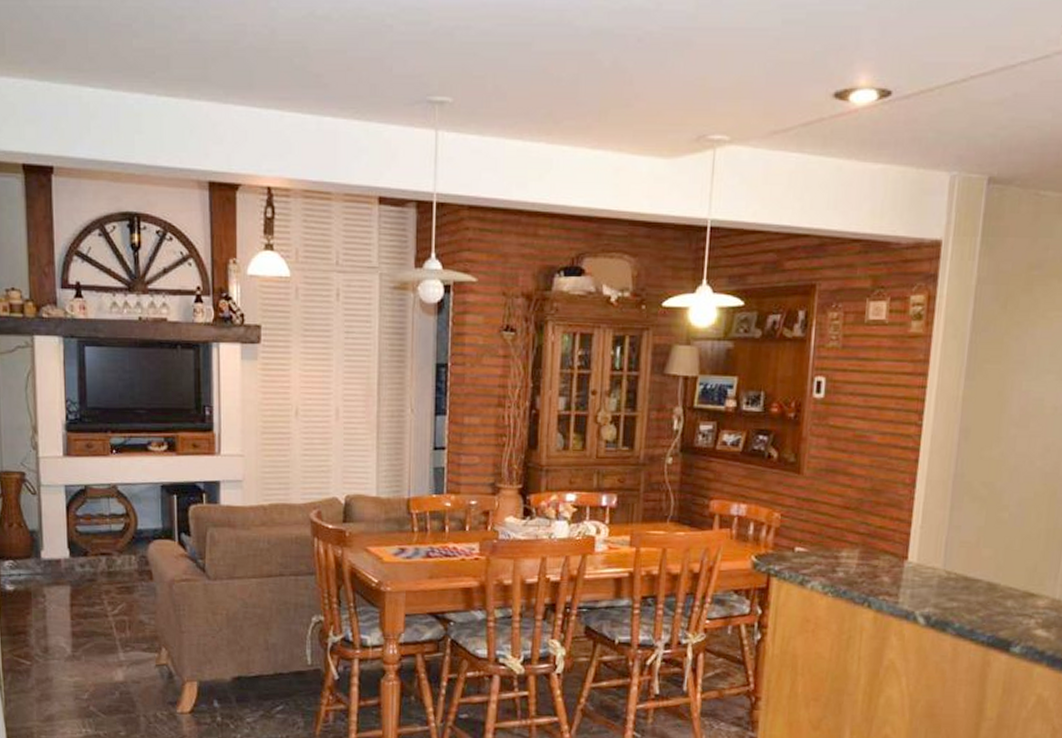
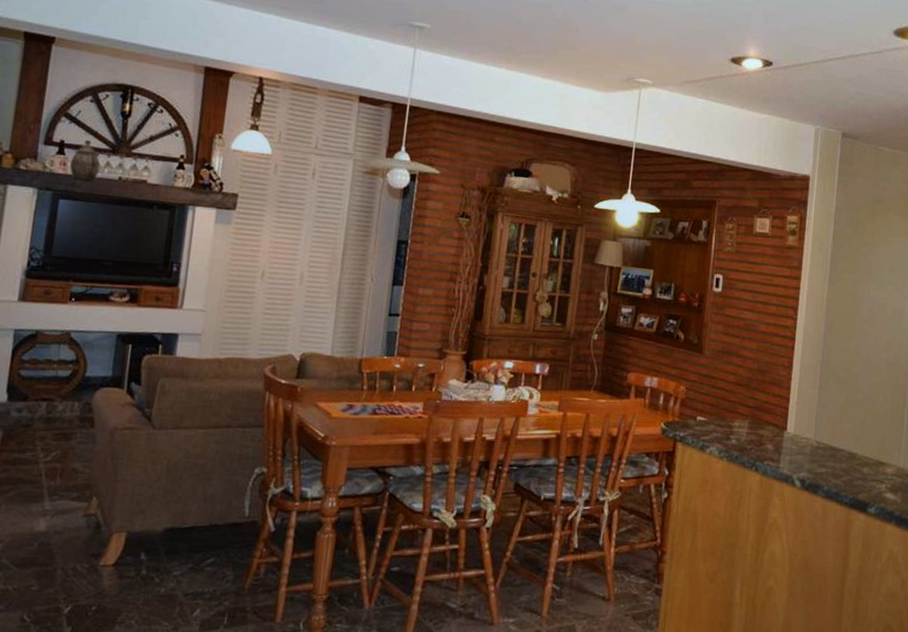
decorative jar: none [89,278,119,326] -> present [69,139,101,183]

